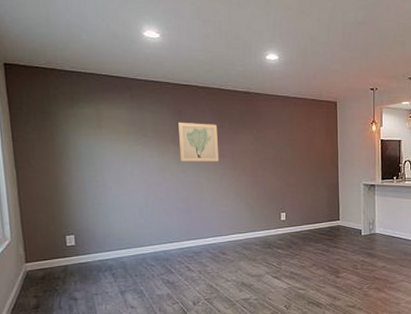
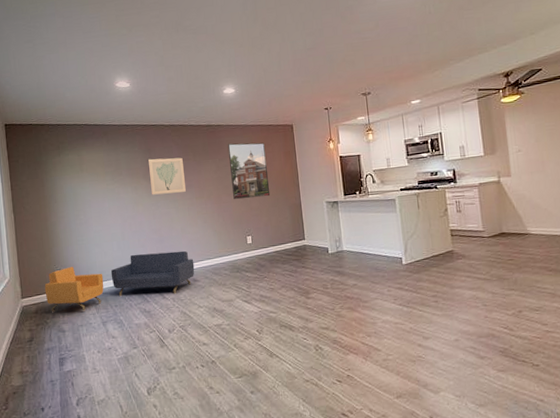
sofa: none [53,223,224,280] -> present [44,250,195,313]
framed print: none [266,114,308,175] -> present [227,142,271,200]

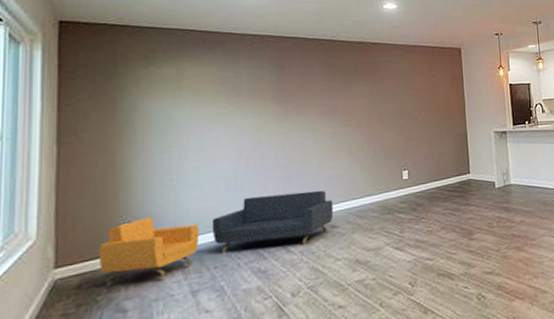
wall art: present [148,157,186,195] -> none [281,77,328,122]
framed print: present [227,142,271,200] -> none [384,64,433,129]

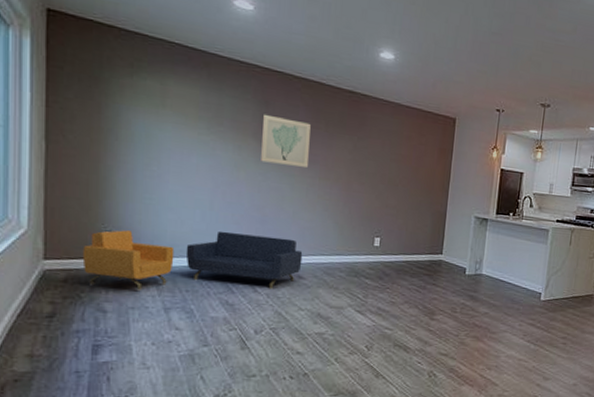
wall art: none [281,77,328,122] -> present [261,114,311,167]

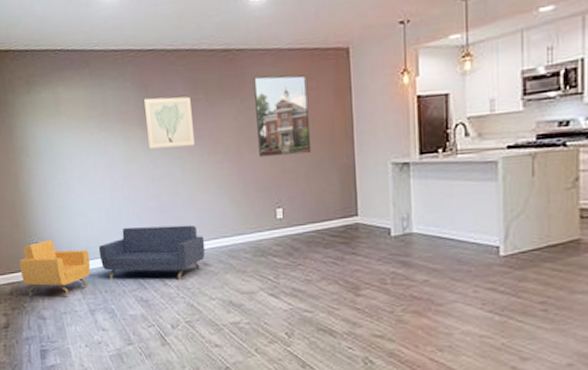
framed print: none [367,120,419,196] -> present [252,74,312,158]

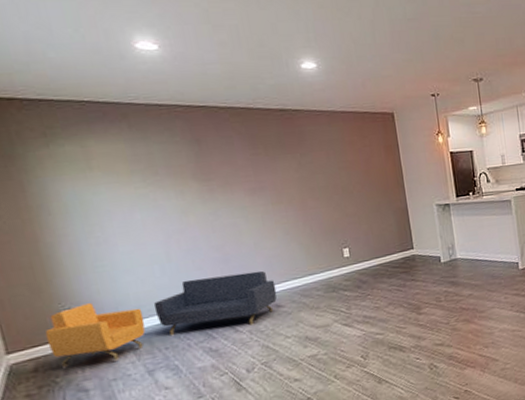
wall art: present [144,96,194,149] -> none [198,151,257,201]
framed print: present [252,74,312,158] -> none [310,133,370,205]

